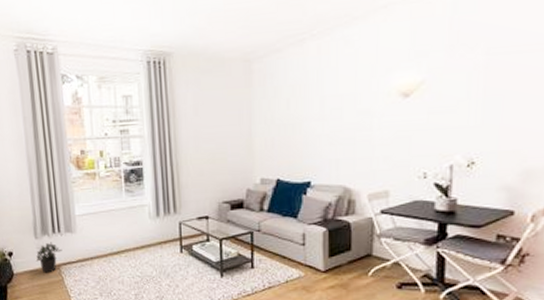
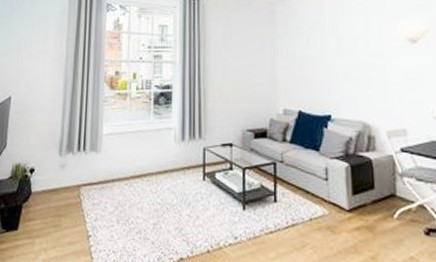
potted plant: present [35,242,62,273] -> none [56,160,85,194]

